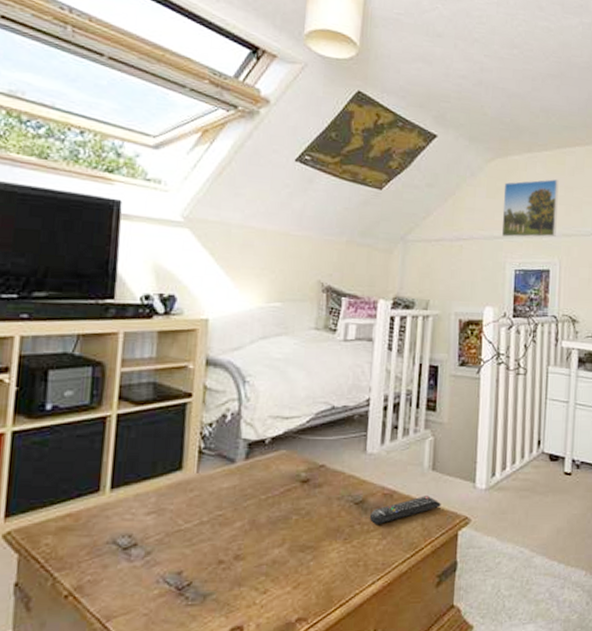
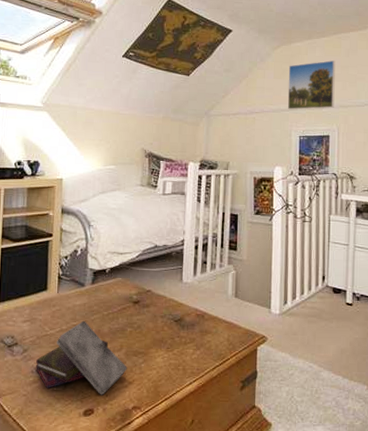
book: none [163,508,291,607] -> present [36,320,127,395]
remote control: present [370,496,441,525] -> none [187,317,243,339]

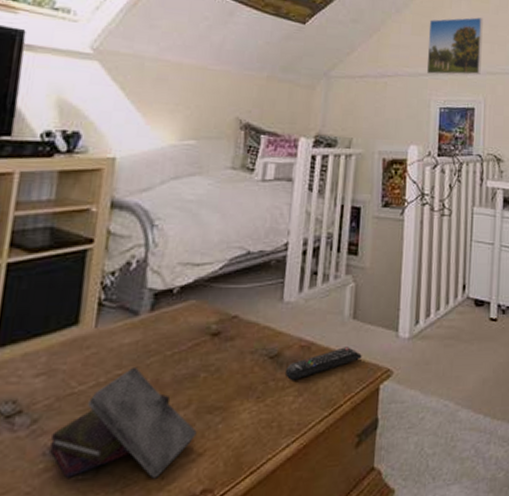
remote control: none [187,317,243,339] -> present [286,347,362,381]

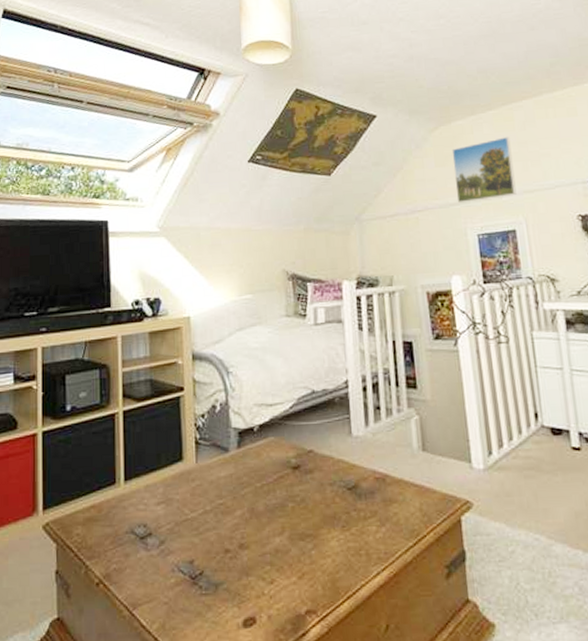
book: present [50,366,197,479] -> none [177,497,294,597]
remote control: present [286,347,362,381] -> none [365,478,438,512]

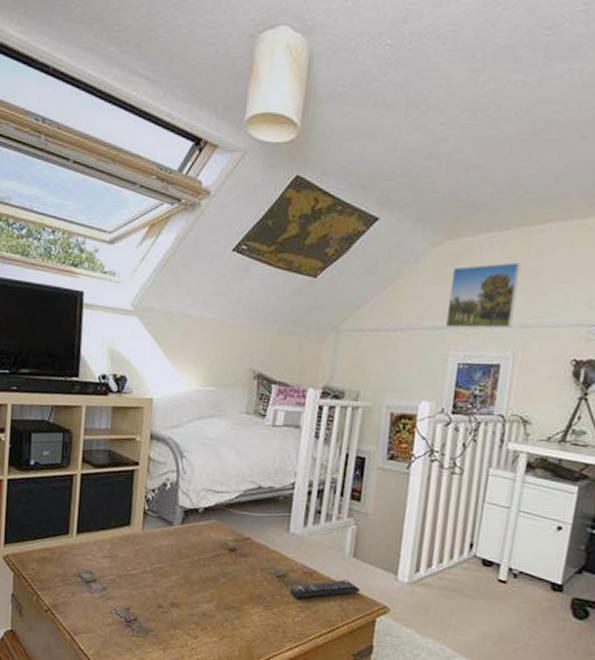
remote control: none [365,478,438,512] -> present [290,579,360,599]

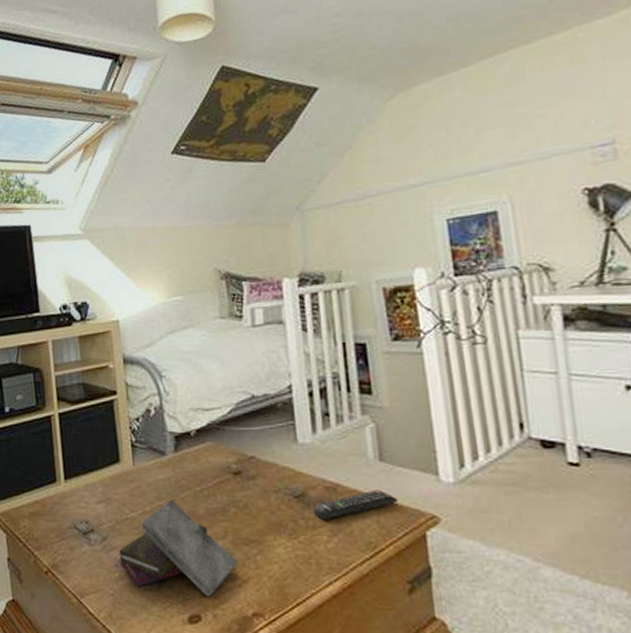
book: none [115,563,218,648] -> present [119,499,238,597]
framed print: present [445,262,521,328] -> none [413,98,499,184]

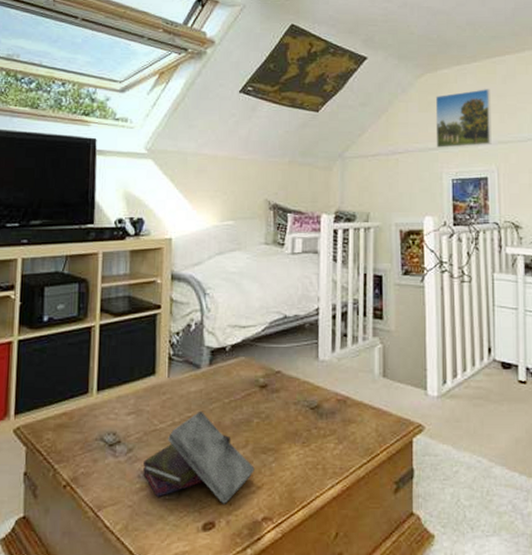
remote control: present [314,490,398,521] -> none [326,402,394,430]
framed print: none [413,98,499,184] -> present [435,89,492,149]

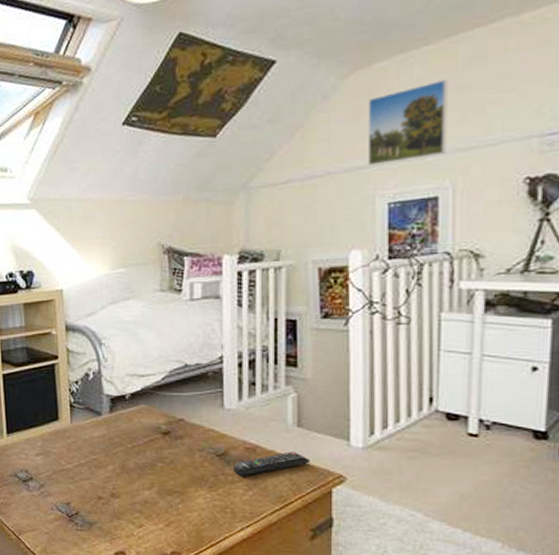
book: present [143,410,255,504] -> none [55,454,161,538]
remote control: none [326,402,394,430] -> present [234,451,310,477]

